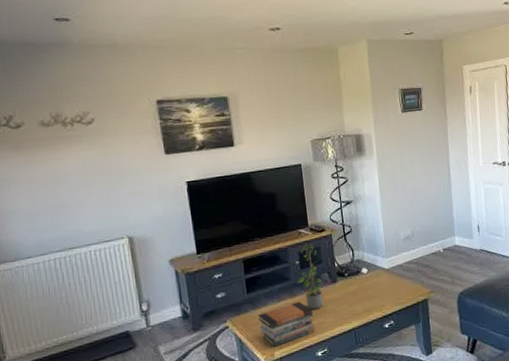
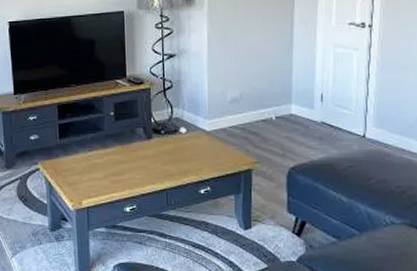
book stack: present [257,301,315,347] -> none [68,153,125,195]
potted plant: present [296,242,324,310] -> none [109,93,138,163]

